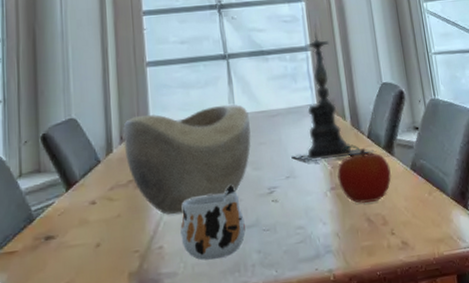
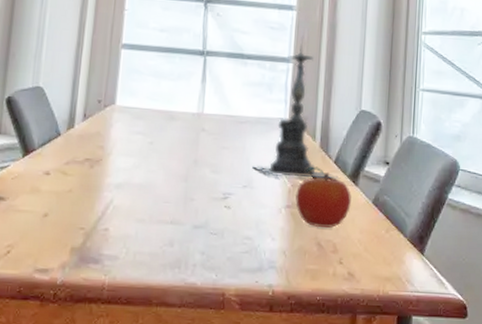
decorative bowl: present [123,103,251,215] -> none [86,96,217,201]
mug: present [180,184,246,261] -> none [127,182,194,252]

